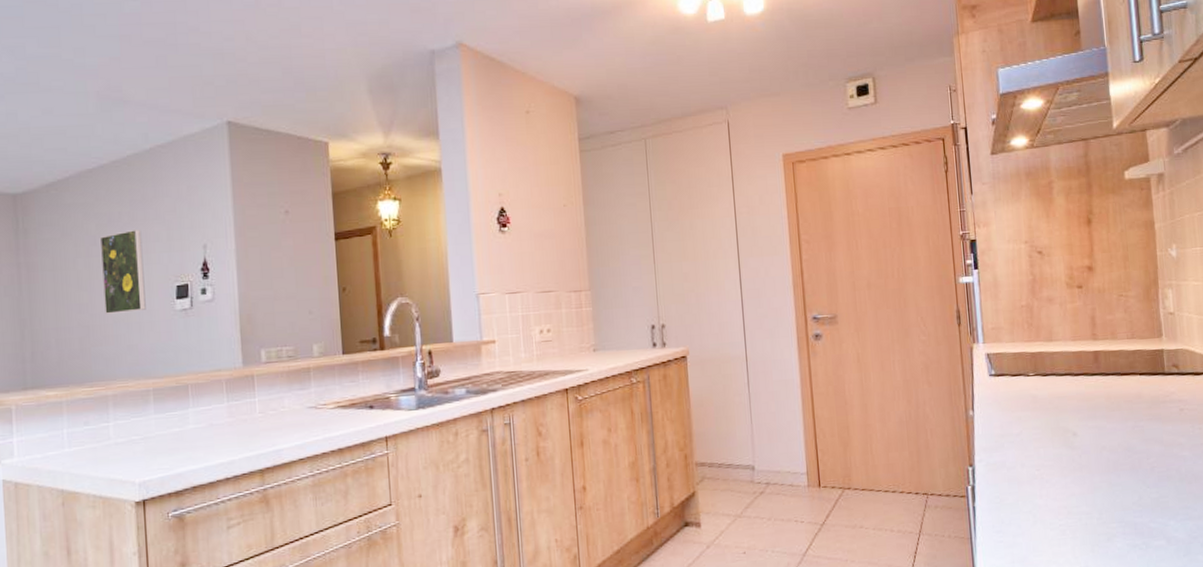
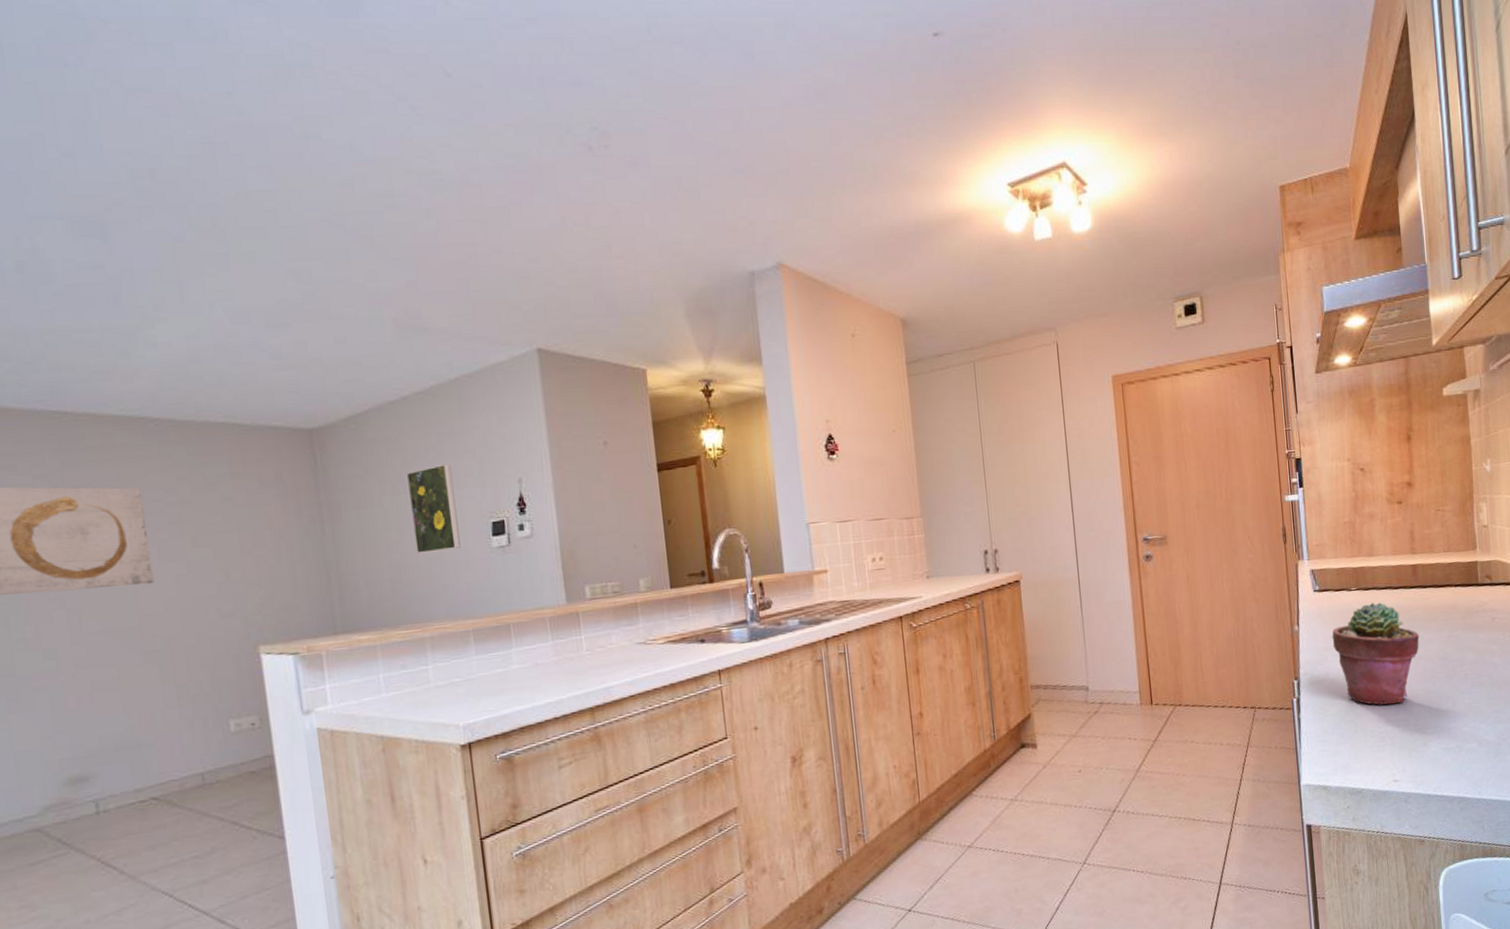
potted succulent: none [1009,388,1102,497] -> present [1332,602,1420,705]

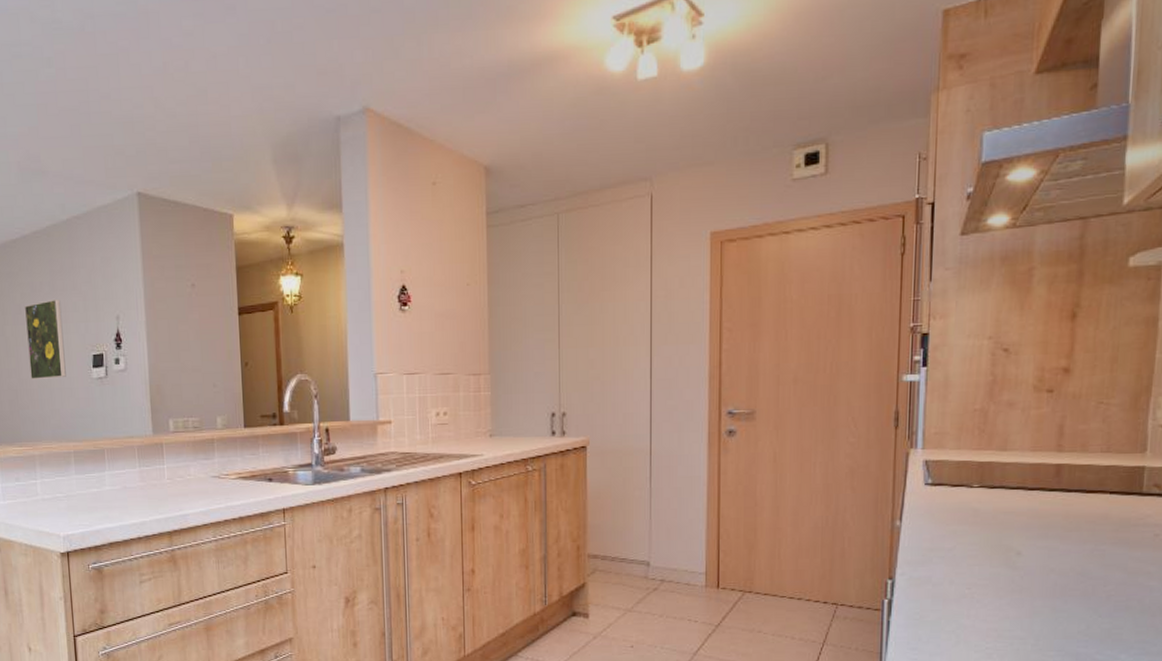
potted succulent: present [1332,602,1420,705] -> none [940,502,1054,619]

